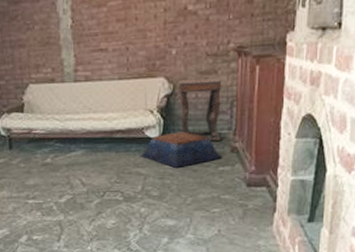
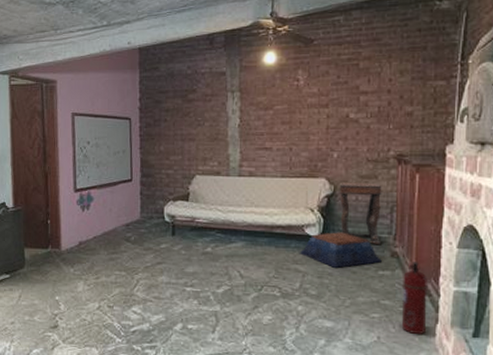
fire extinguisher: none [242,155,266,224] -> present [402,262,427,334]

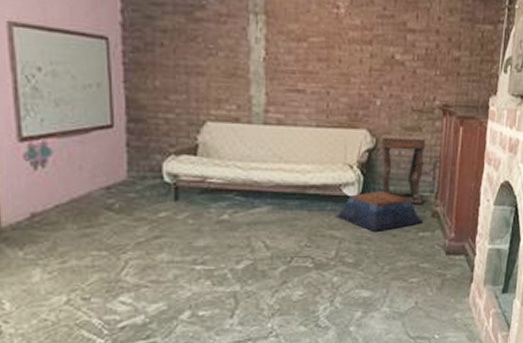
fire extinguisher: present [402,262,427,334] -> none [439,221,465,295]

